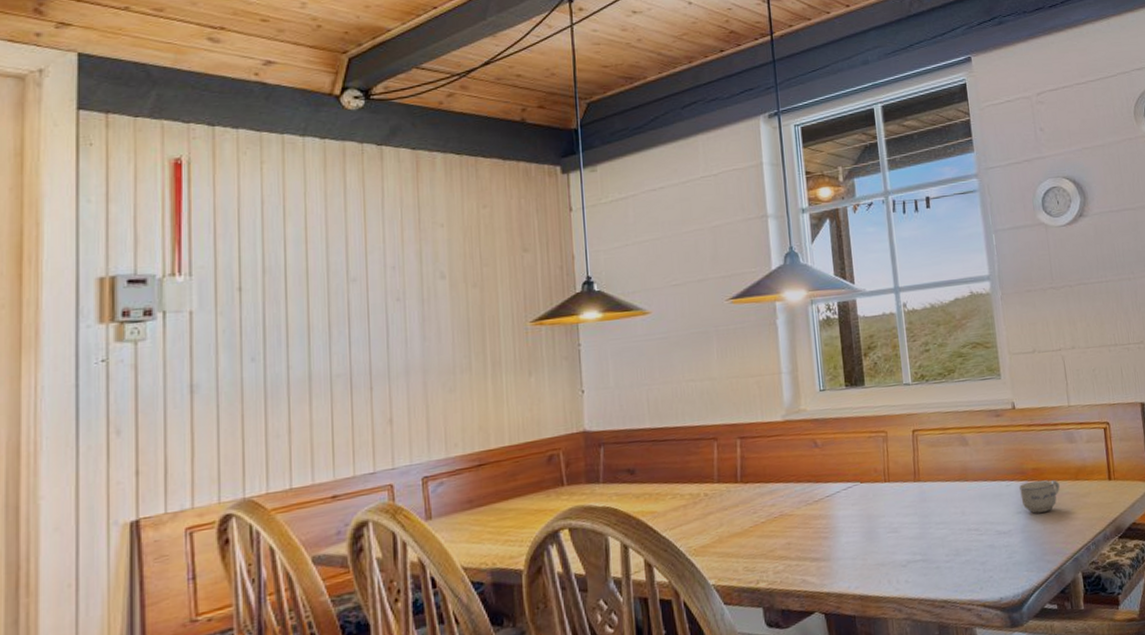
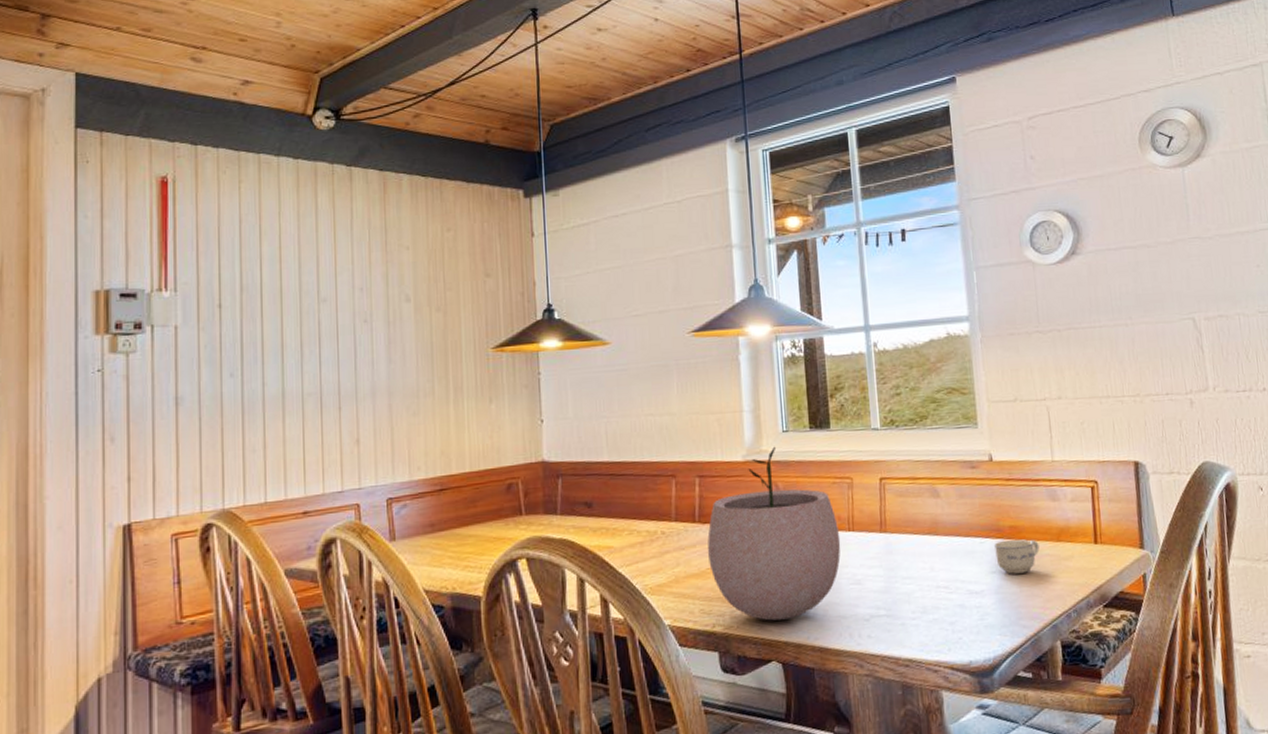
plant pot: none [749,405,878,574] -> present [707,446,841,621]

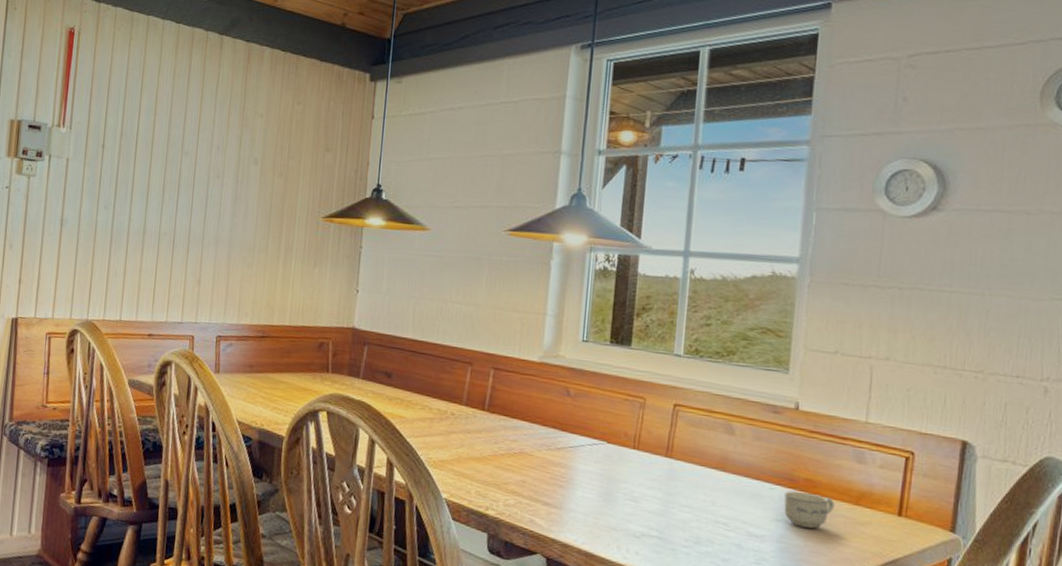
plant pot: present [707,446,841,621] -> none [491,353,624,519]

